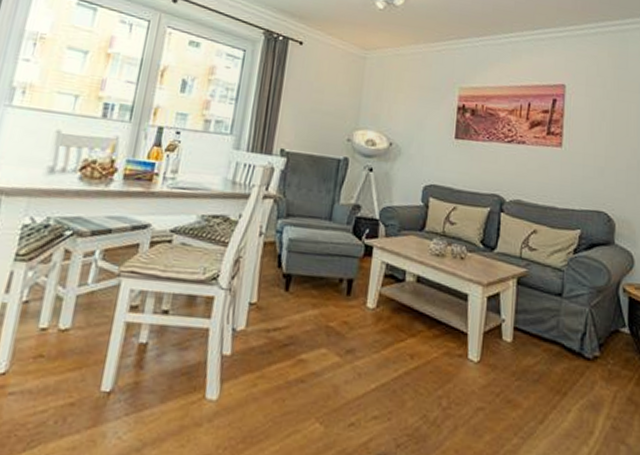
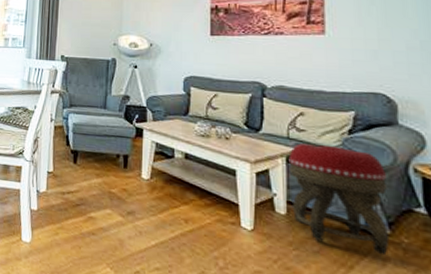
footstool: none [518,263,601,379] -> present [288,143,390,256]

